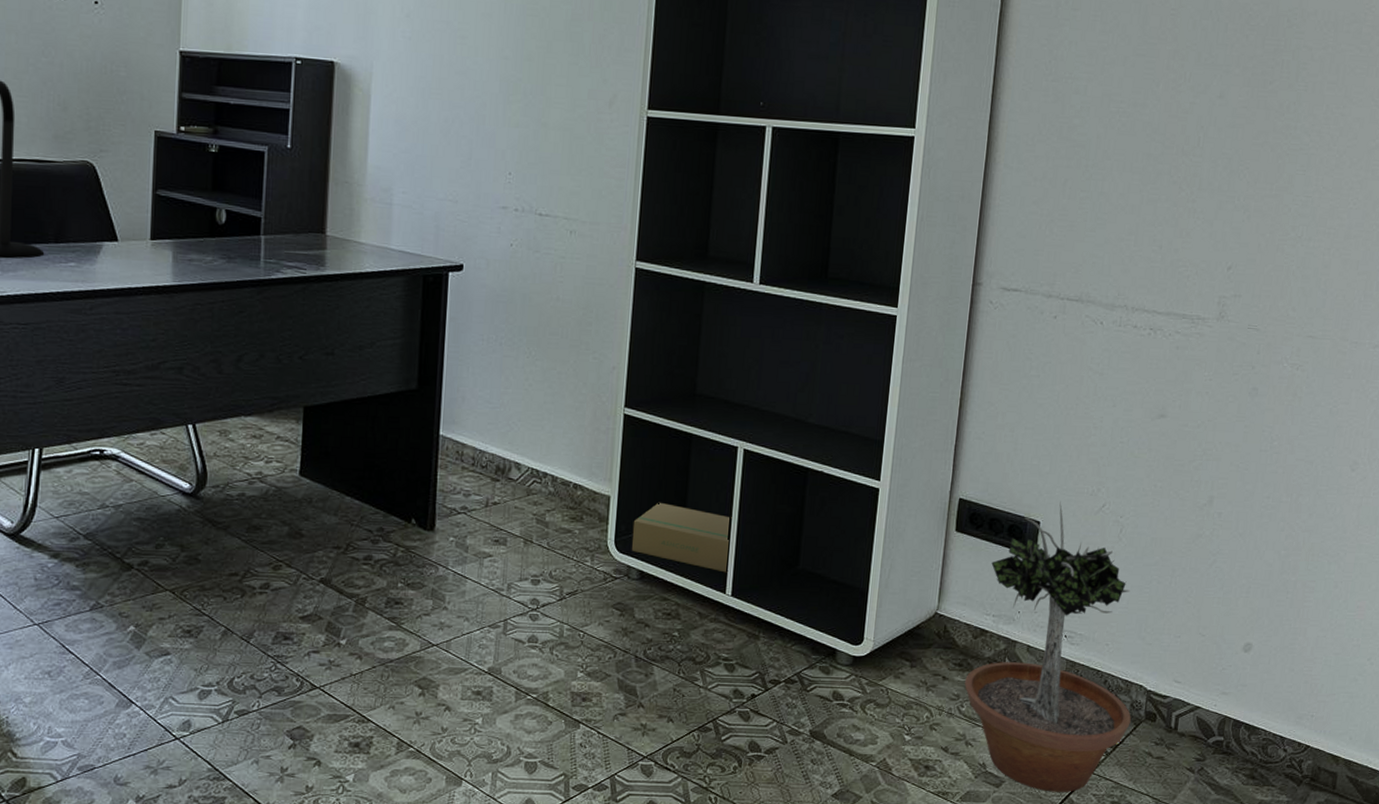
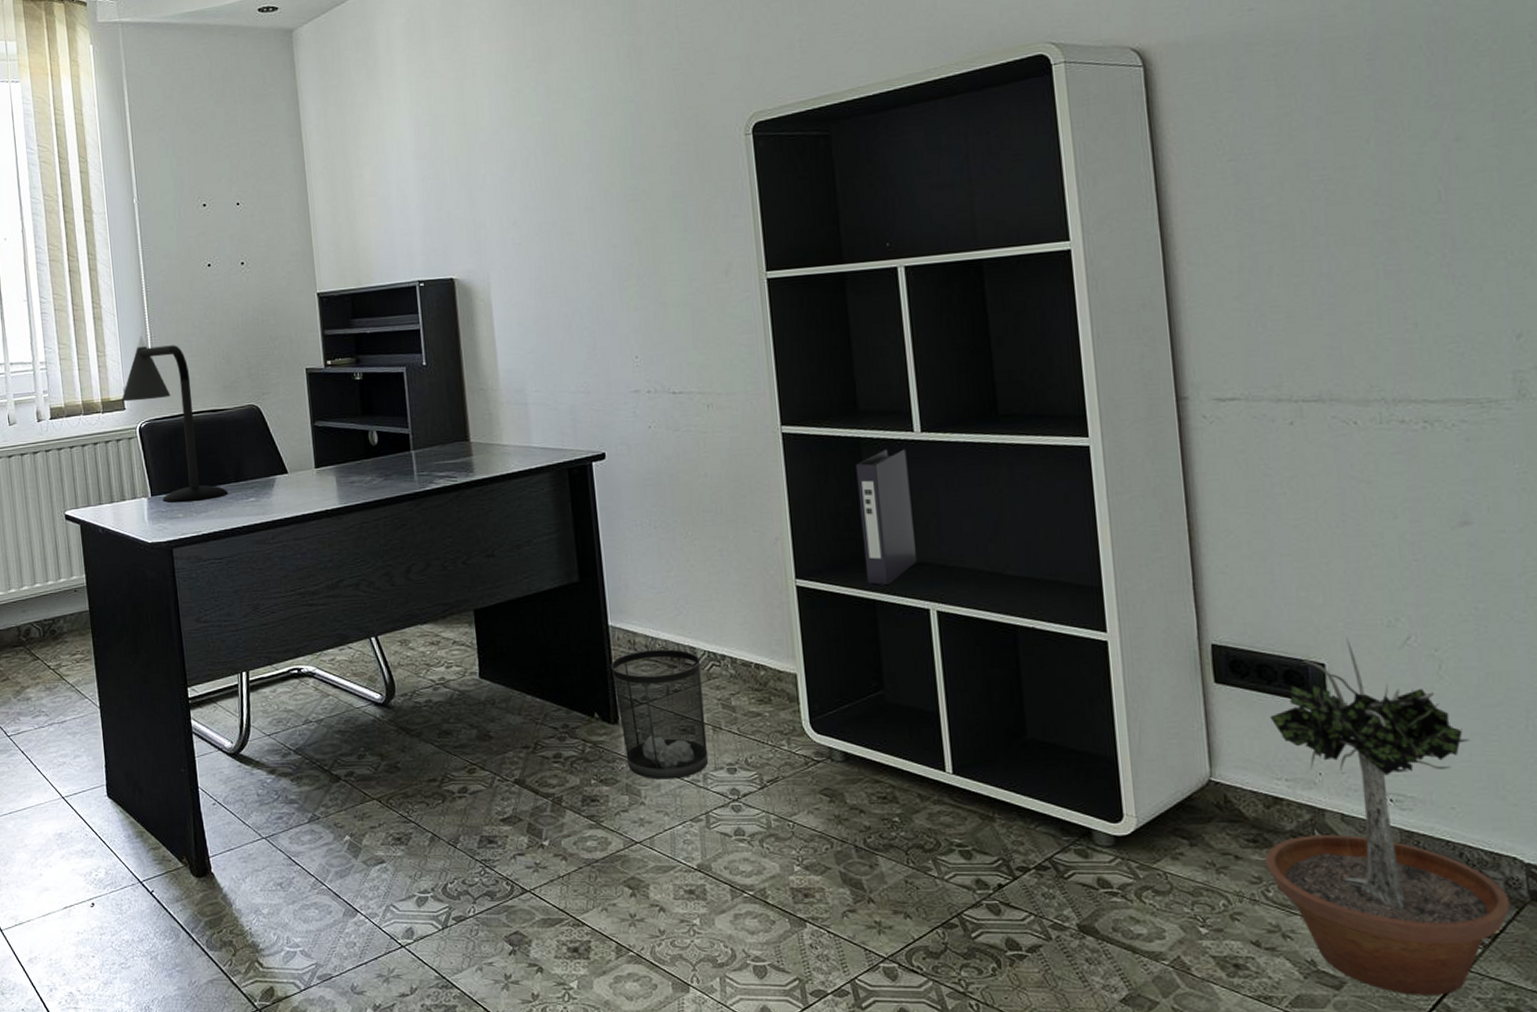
waste bin: none [435,462,524,587] -> present [610,649,709,780]
box: present [632,502,732,573] -> none [826,676,945,748]
binder: none [688,295,744,421] -> present [855,449,917,585]

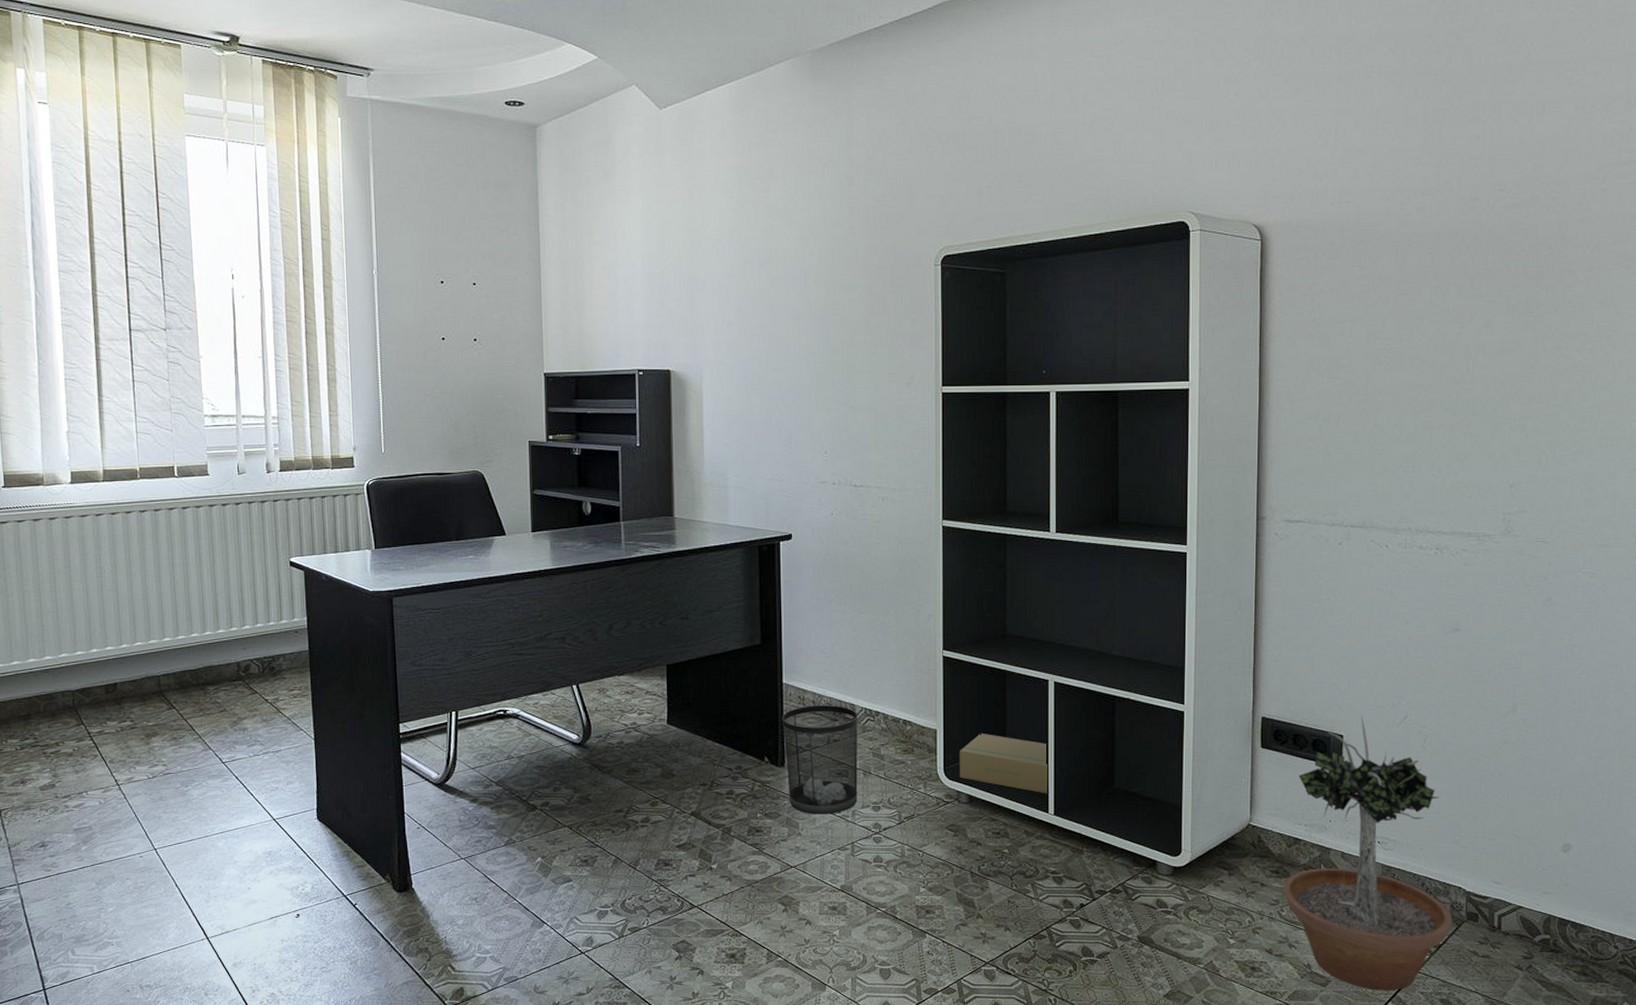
desk lamp: present [121,335,228,504] -> none [351,399,448,557]
box: none [826,676,945,748] -> present [959,733,1050,794]
binder: present [855,449,917,585] -> none [1000,545,1042,658]

